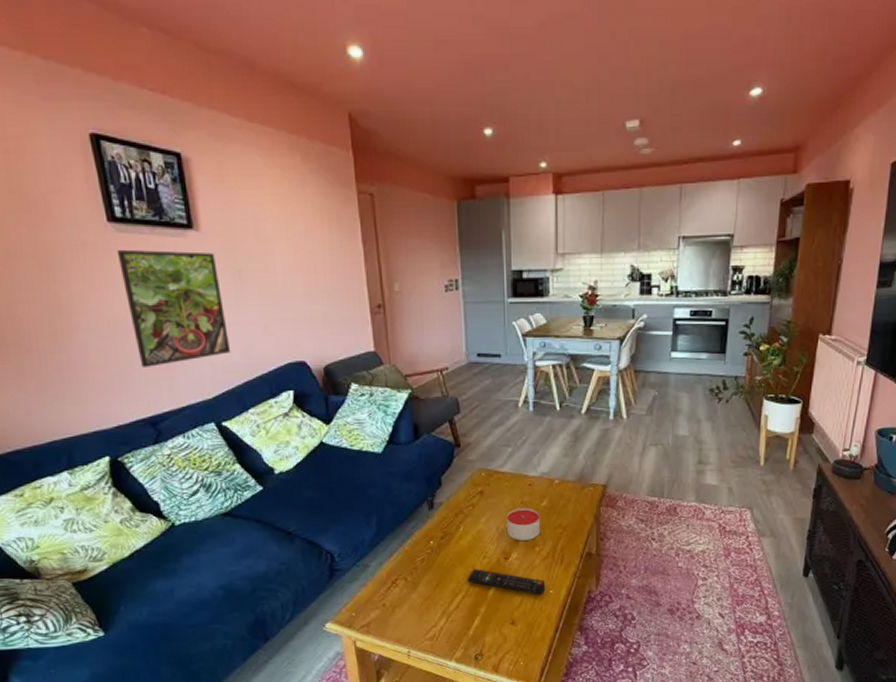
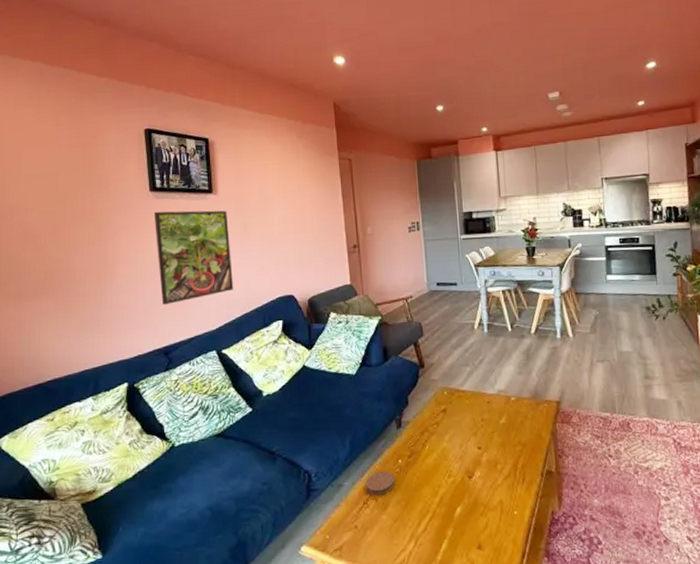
coaster: none [394,551,427,575] -> present [365,471,396,495]
remote control: present [467,569,545,595] -> none [433,488,509,517]
candle: present [506,508,540,541] -> none [468,425,500,459]

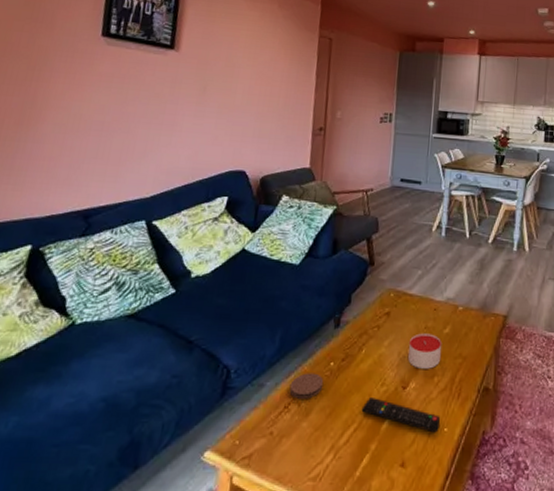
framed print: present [154,210,234,305] -> none [92,59,187,163]
remote control: none [433,488,509,517] -> present [361,397,440,433]
candle: none [468,425,500,459] -> present [408,333,441,369]

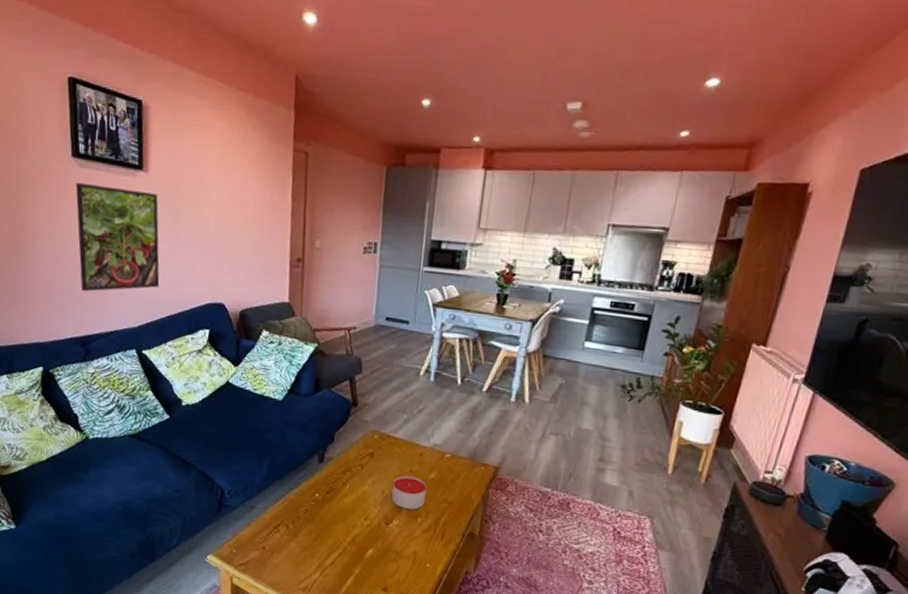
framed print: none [92,59,187,163] -> present [75,182,160,292]
coaster: present [289,373,324,399] -> none [278,500,310,523]
remote control: present [361,397,440,433] -> none [345,528,423,567]

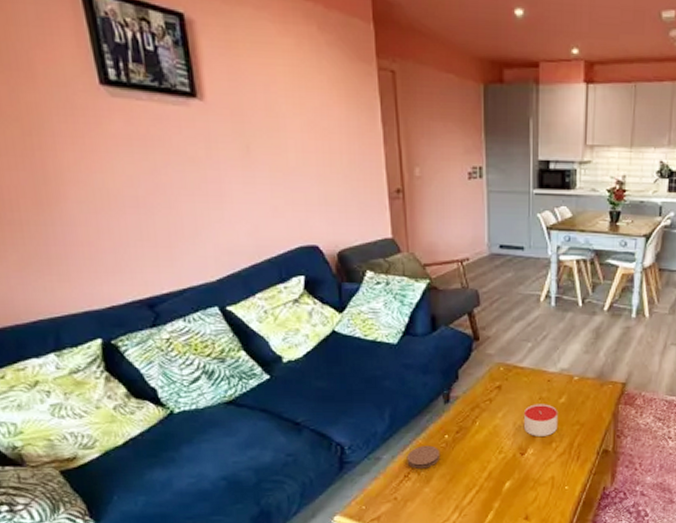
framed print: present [75,182,160,292] -> none [110,115,237,245]
coaster: none [278,500,310,523] -> present [407,445,441,469]

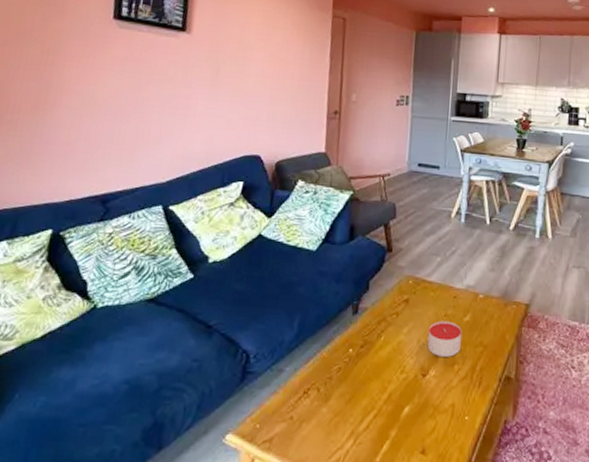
coaster: present [407,445,441,469] -> none [308,359,343,385]

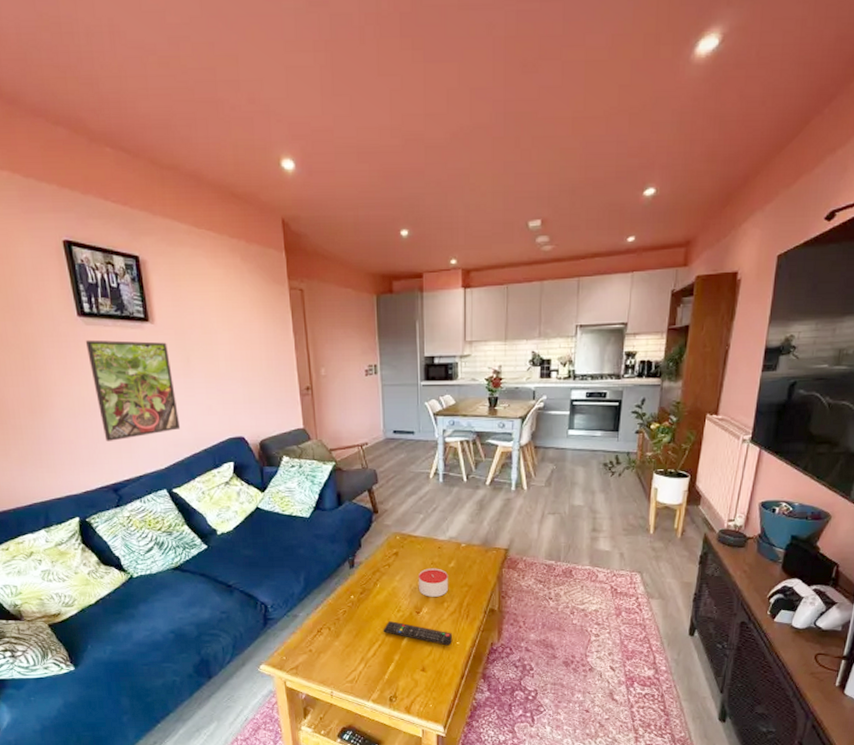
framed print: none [107,42,199,148] -> present [85,339,181,441]
remote control: none [381,384,461,421] -> present [383,621,452,646]

